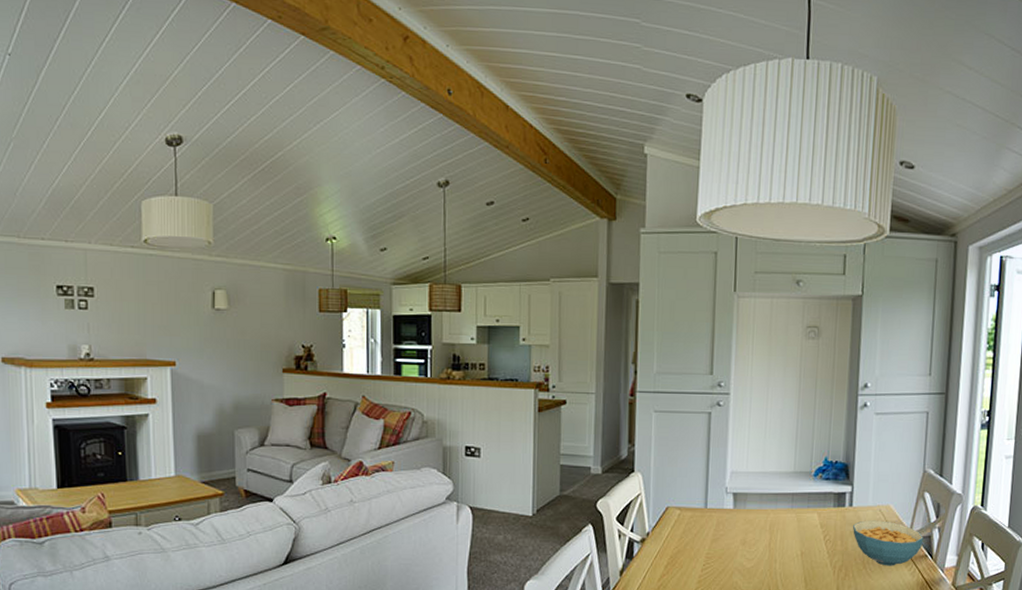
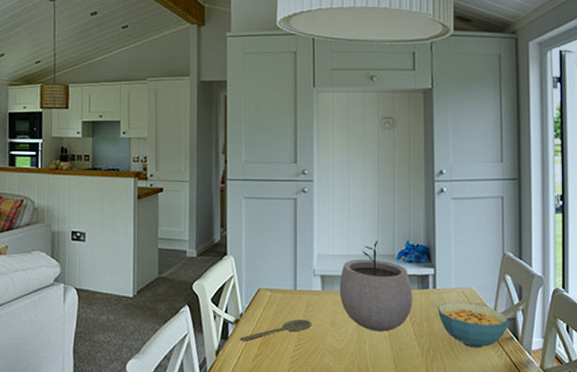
wooden spoon: none [645,537,722,562] -> present [239,319,312,342]
plant pot: none [752,457,828,550] -> present [339,241,413,332]

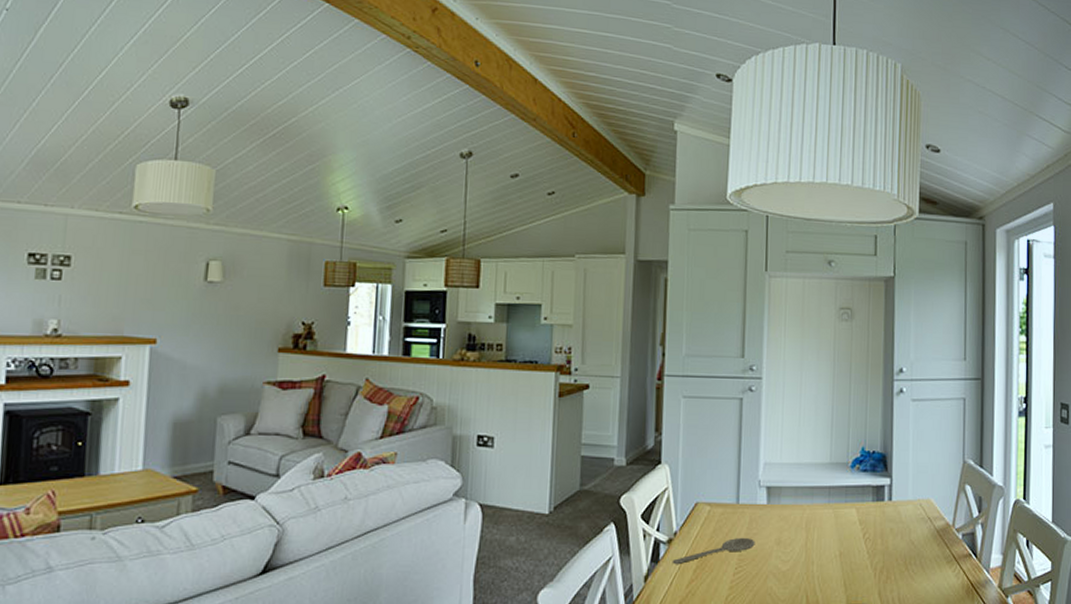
plant pot: present [339,241,413,332] -> none [786,447,867,550]
cereal bowl: present [438,302,508,348] -> none [893,516,967,567]

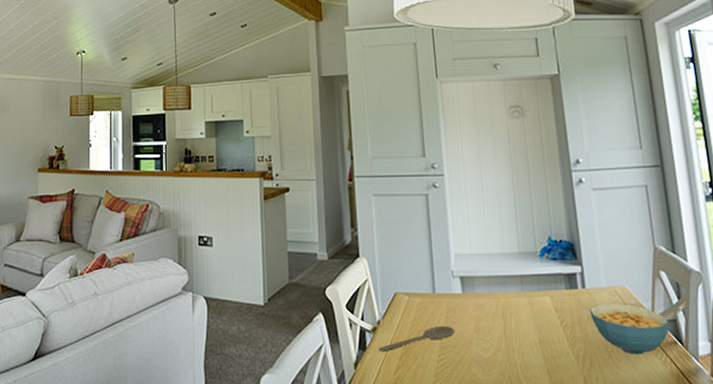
cereal bowl: none [893,516,967,567] -> present [590,303,669,355]

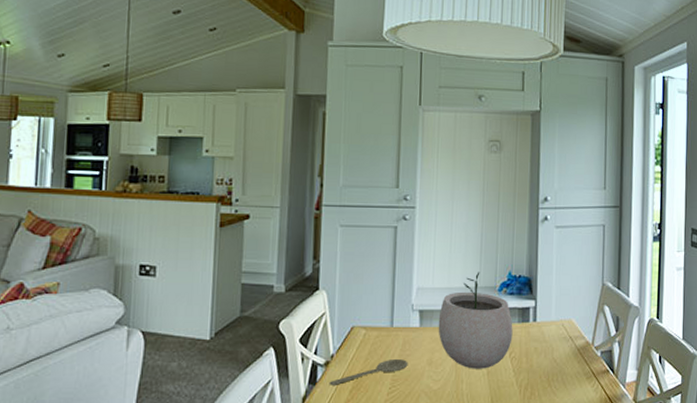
plant pot: none [480,237,562,338] -> present [438,272,513,369]
cereal bowl: present [590,303,669,355] -> none [537,335,605,383]

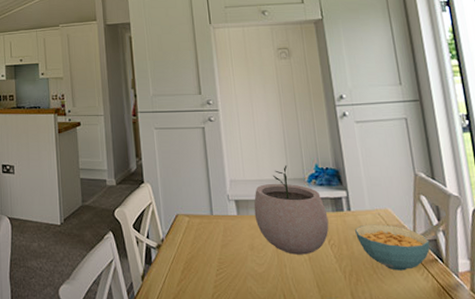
wooden spoon: present [329,358,408,387] -> none [162,243,232,267]
cereal bowl: none [537,335,605,383] -> present [355,224,430,271]

